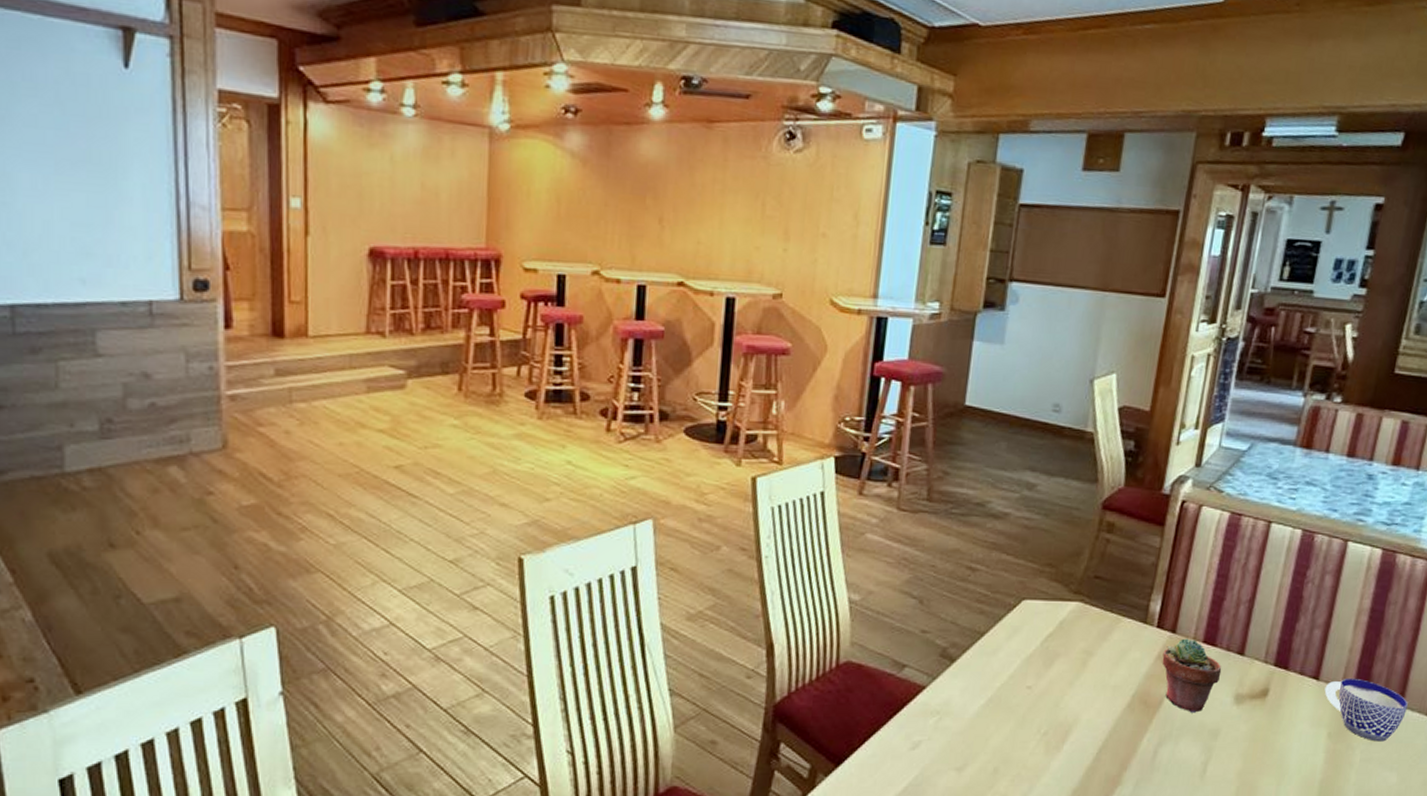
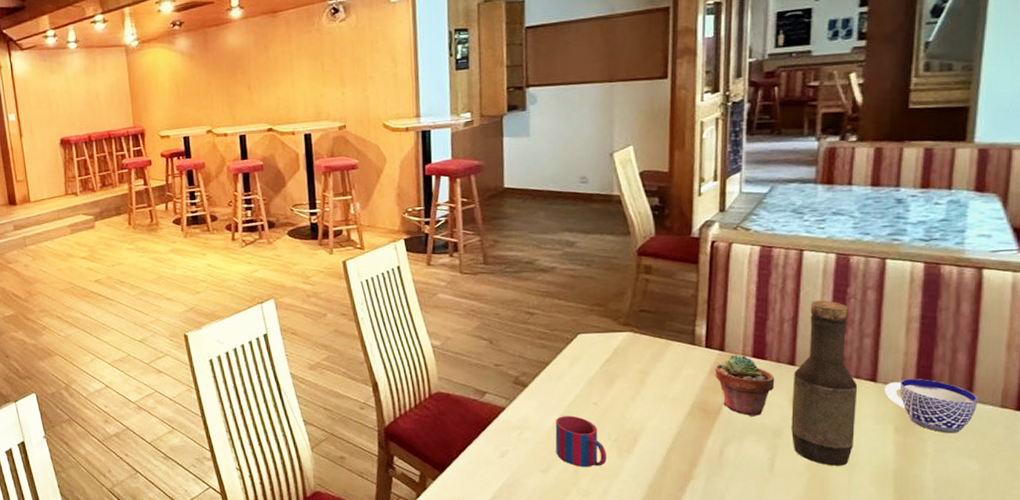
mug: none [976,701,1033,765] -> present [555,415,607,467]
bottle: none [1228,582,1305,775] -> present [791,300,858,467]

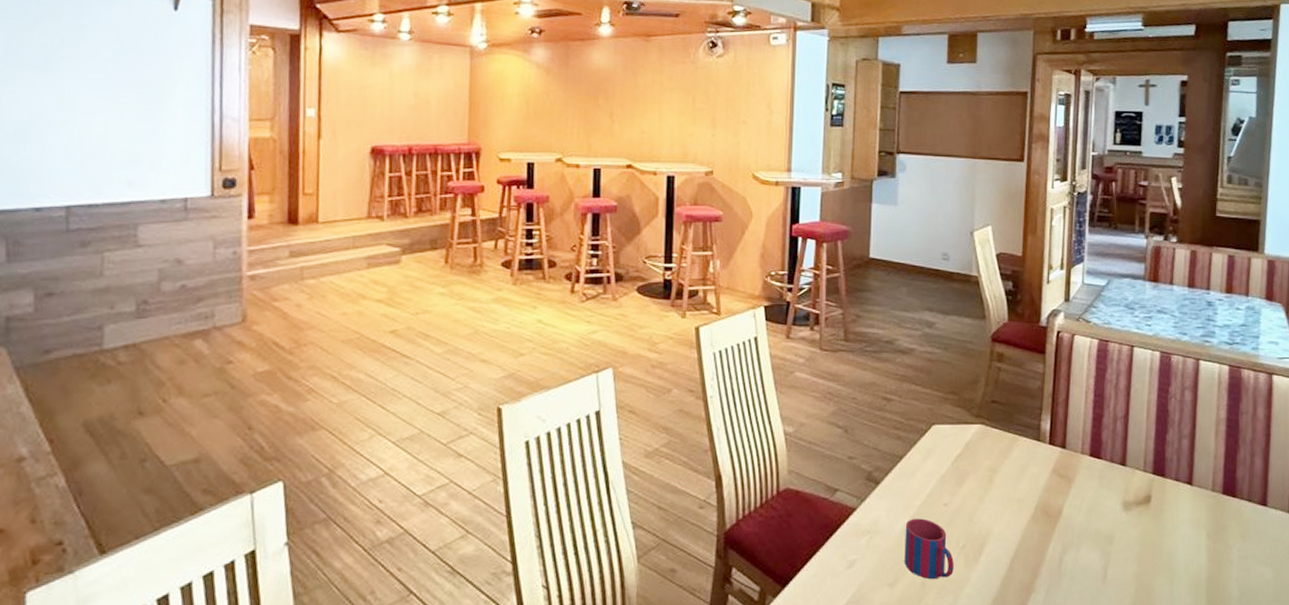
potted succulent: present [715,354,775,417] -> none [1057,453,1109,521]
bottle: present [791,300,858,467] -> none [1122,398,1177,576]
cup: present [884,378,979,434] -> none [1198,481,1272,540]

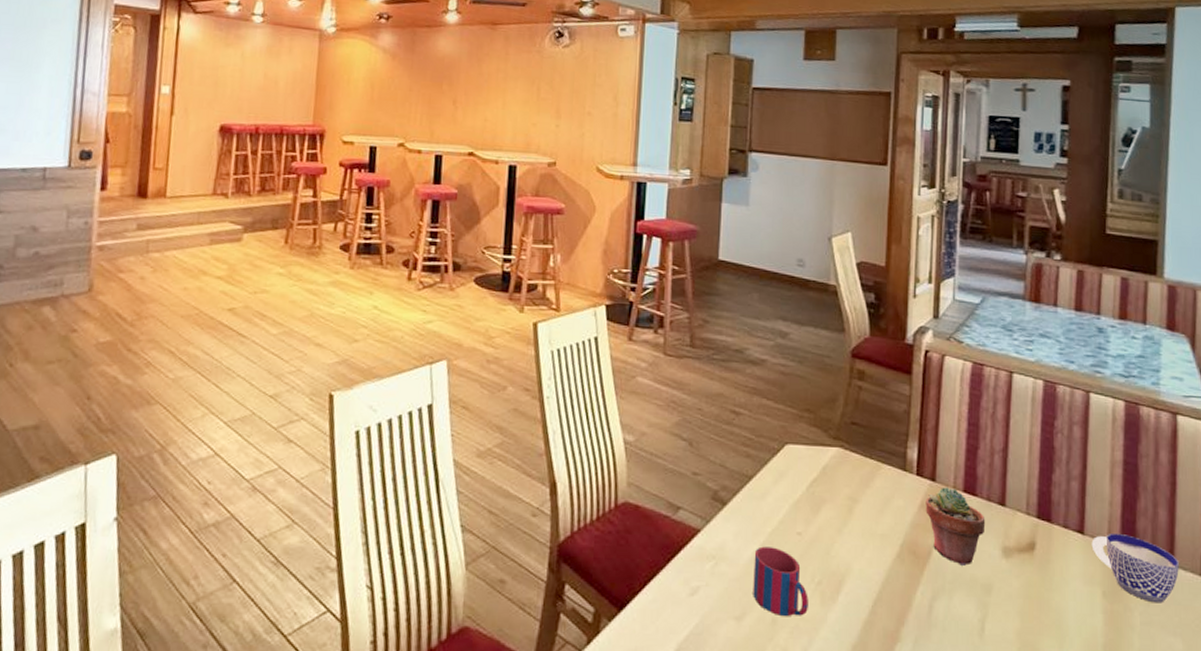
potted succulent: none [1057,453,1109,521] -> present [926,487,986,566]
cup: none [1198,481,1272,540] -> present [1091,532,1180,603]

